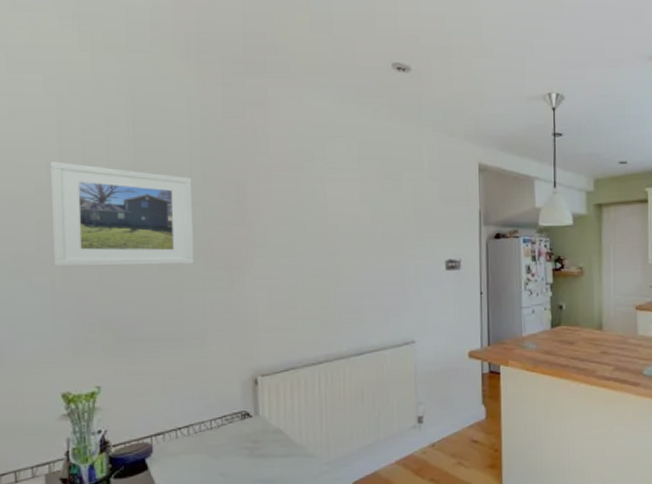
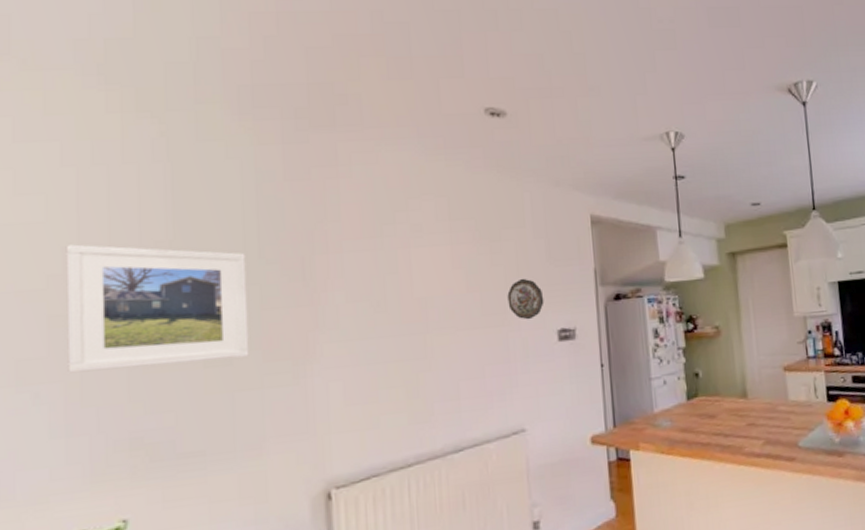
decorative plate: none [405,214,436,250] -> present [507,278,544,320]

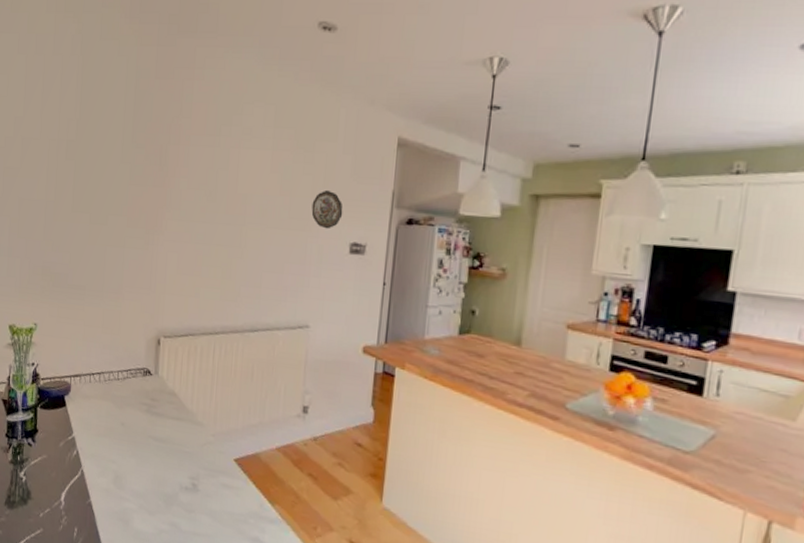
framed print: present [65,244,250,373] -> none [12,115,123,221]

